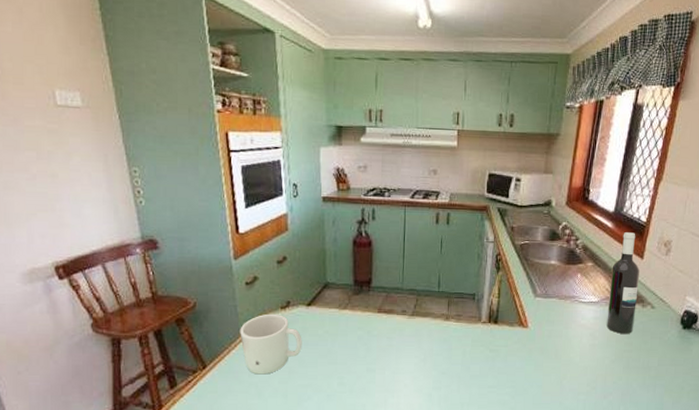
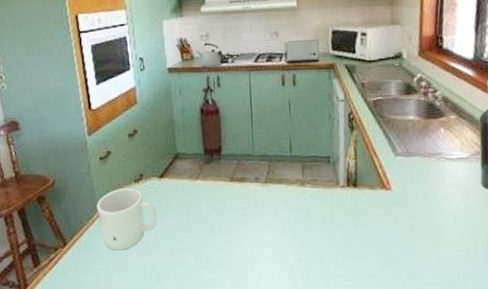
kettle: none [353,174,381,200] -> present [196,43,224,68]
toaster: none [440,180,475,204] -> present [283,39,320,64]

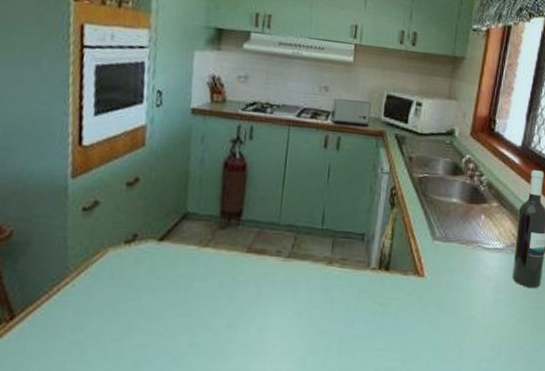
mug: present [96,187,157,251] -> none [66,249,148,329]
kettle: present [196,43,224,68] -> none [230,85,262,116]

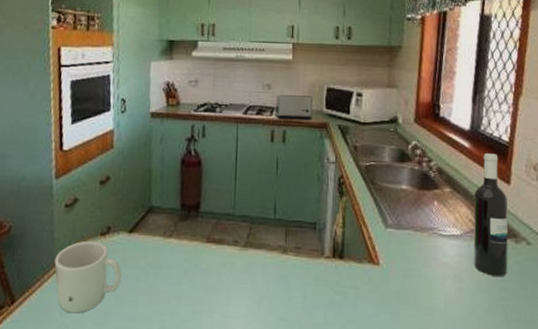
mug: none [66,249,148,329] -> present [54,240,122,314]

